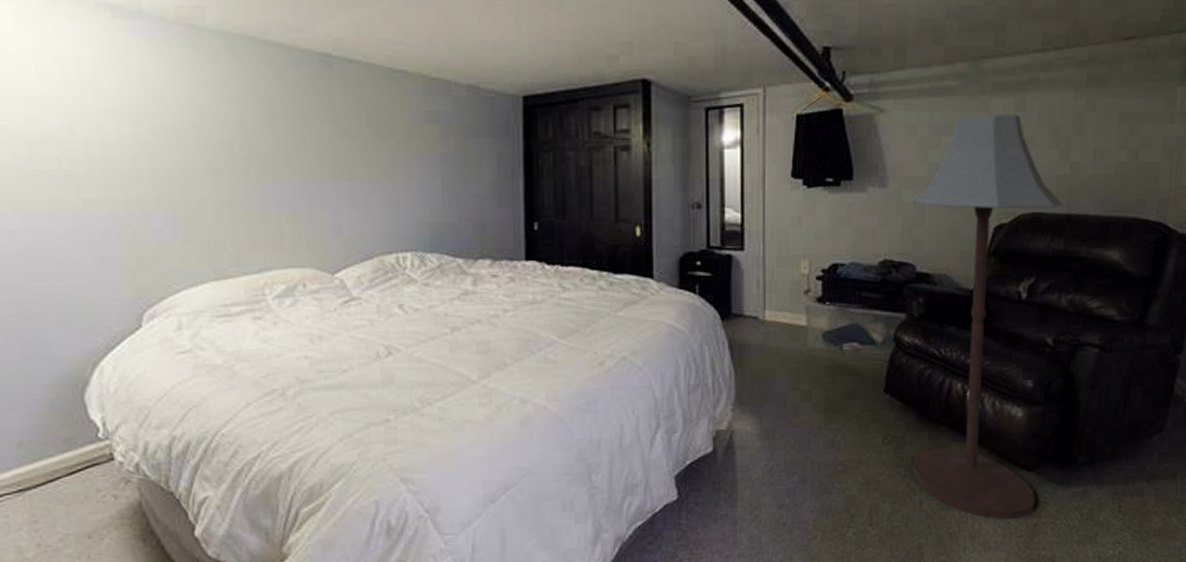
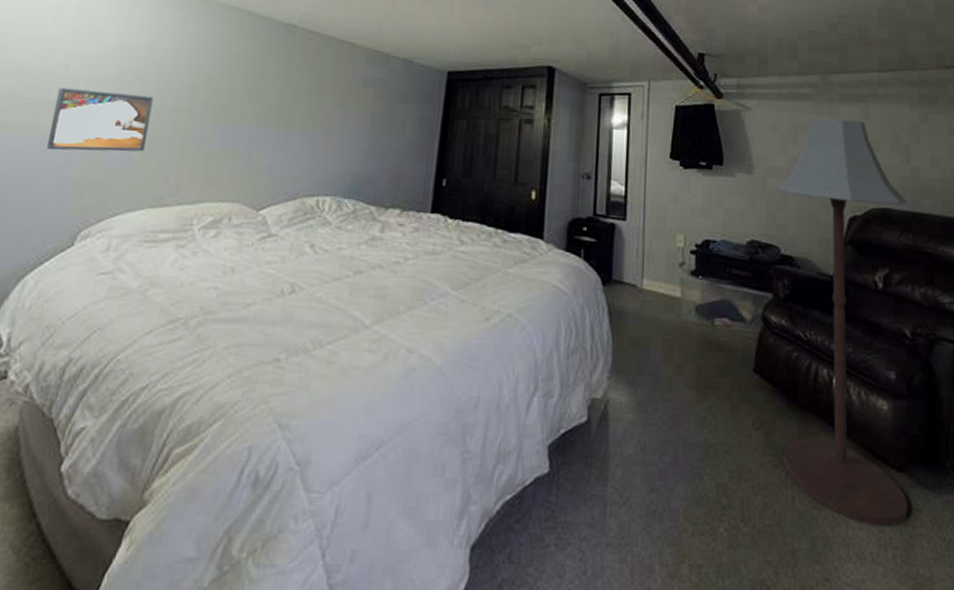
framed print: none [69,154,189,228] -> present [47,87,154,152]

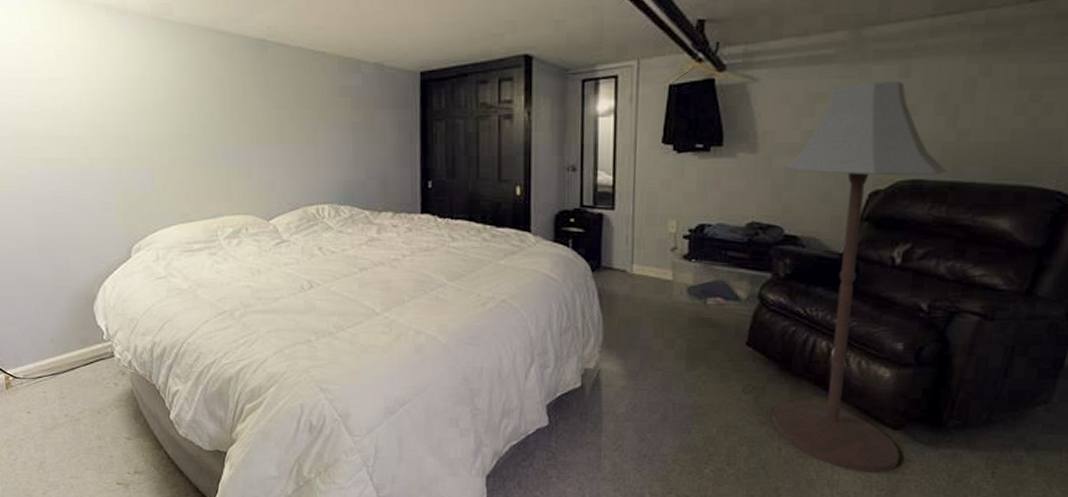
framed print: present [47,87,154,152] -> none [79,123,163,180]

